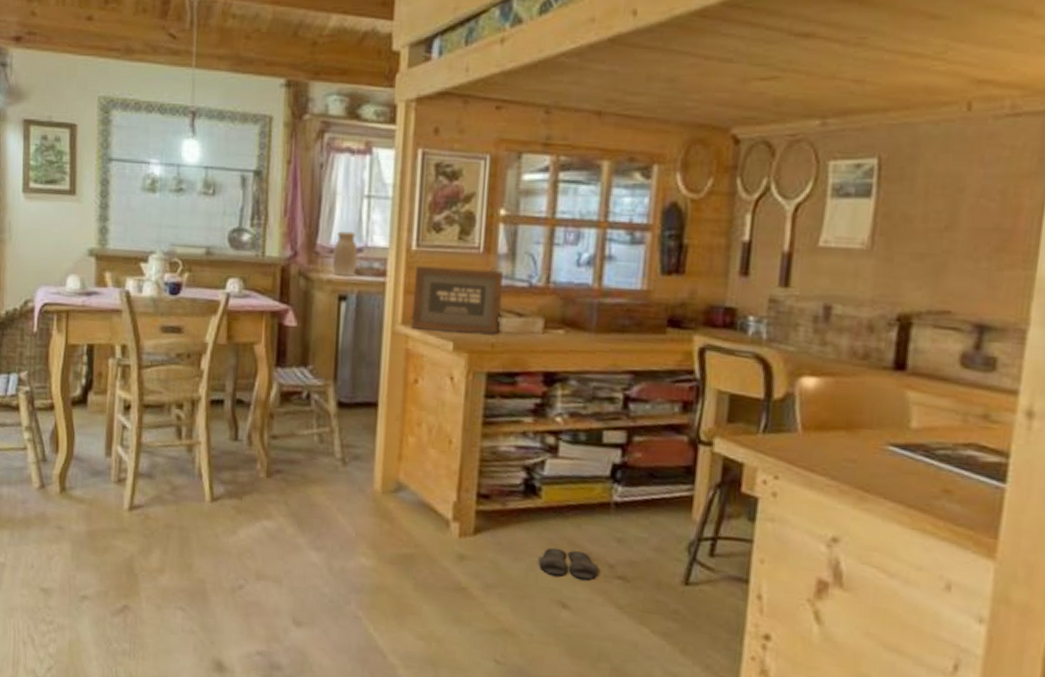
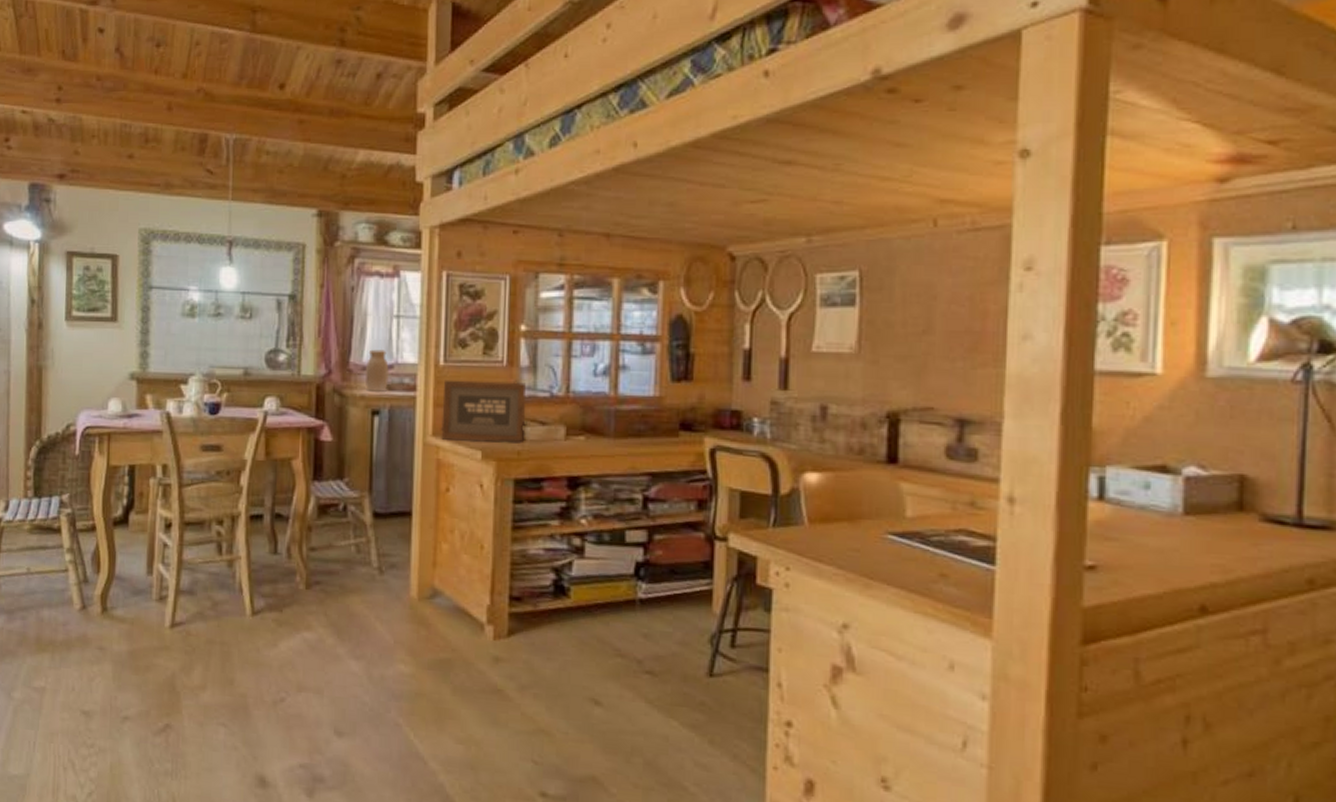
slippers: present [538,547,598,581] -> none [570,645,627,678]

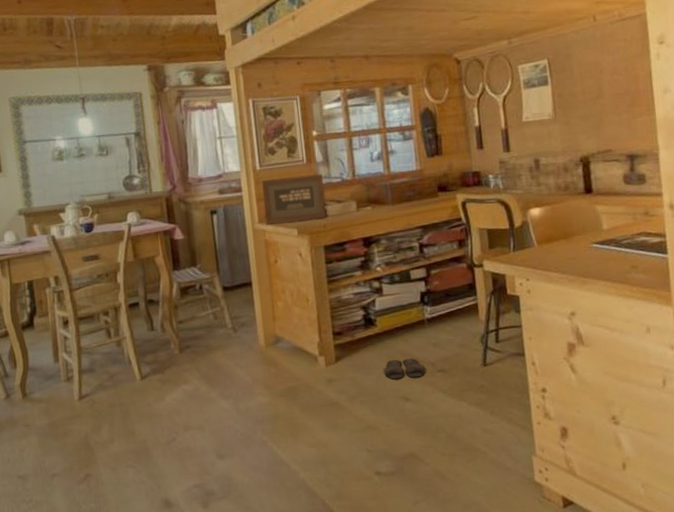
jar: present [366,349,389,393] -> none [201,164,220,198]
slippers: none [570,645,627,678] -> present [383,358,425,380]

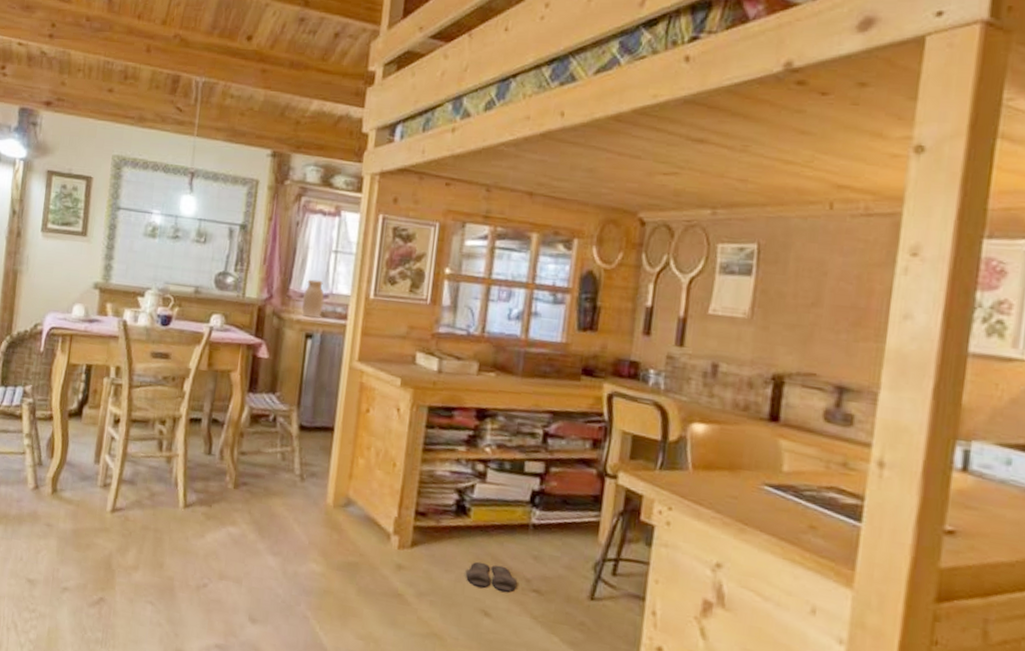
jar: none [201,164,220,198] -> present [302,279,325,319]
picture frame: present [262,173,327,225] -> none [366,312,446,375]

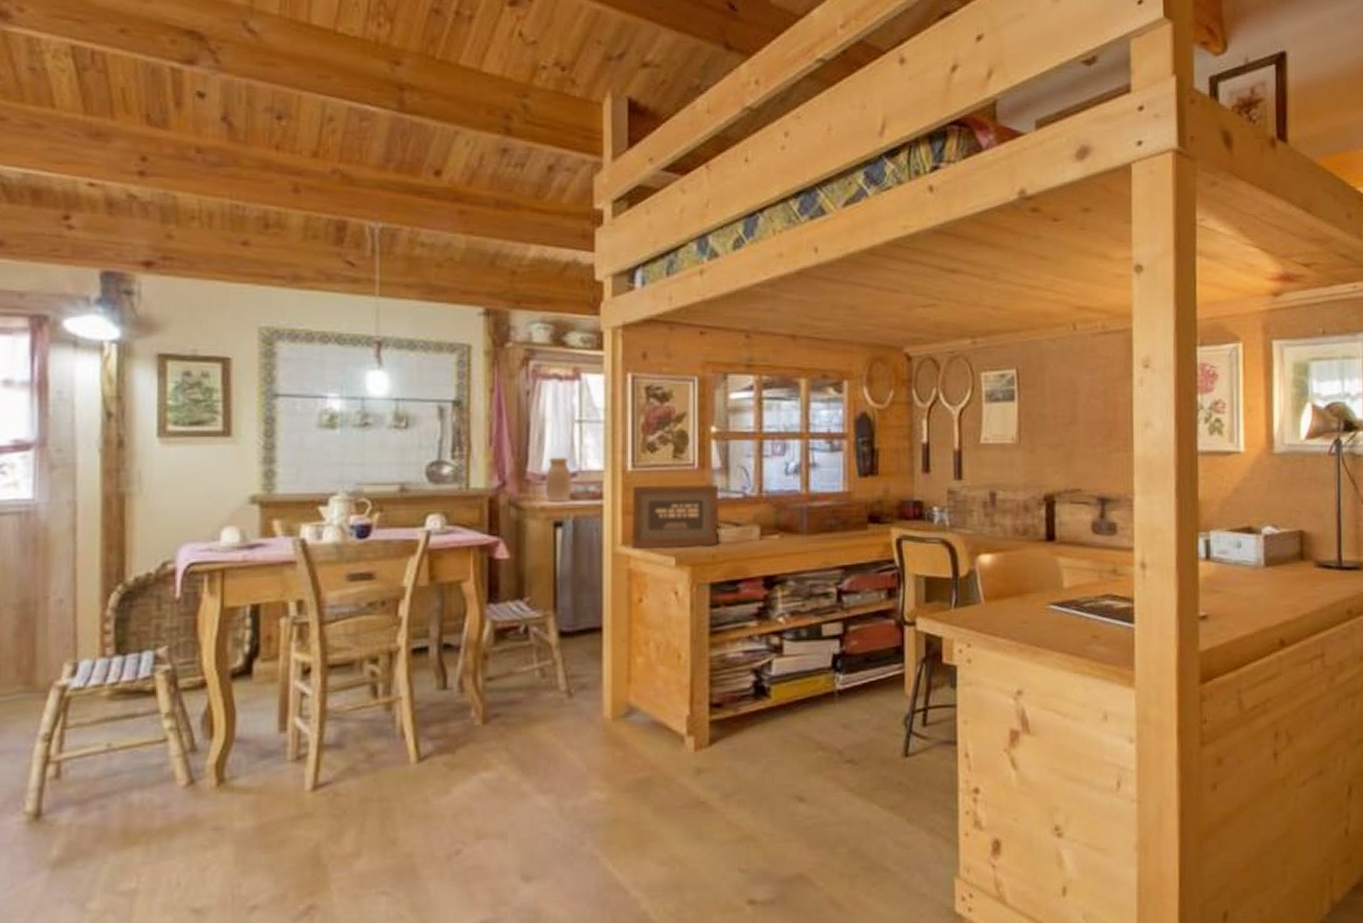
picture frame: none [366,312,446,375] -> present [632,484,718,548]
slippers: present [465,561,517,593] -> none [773,742,828,773]

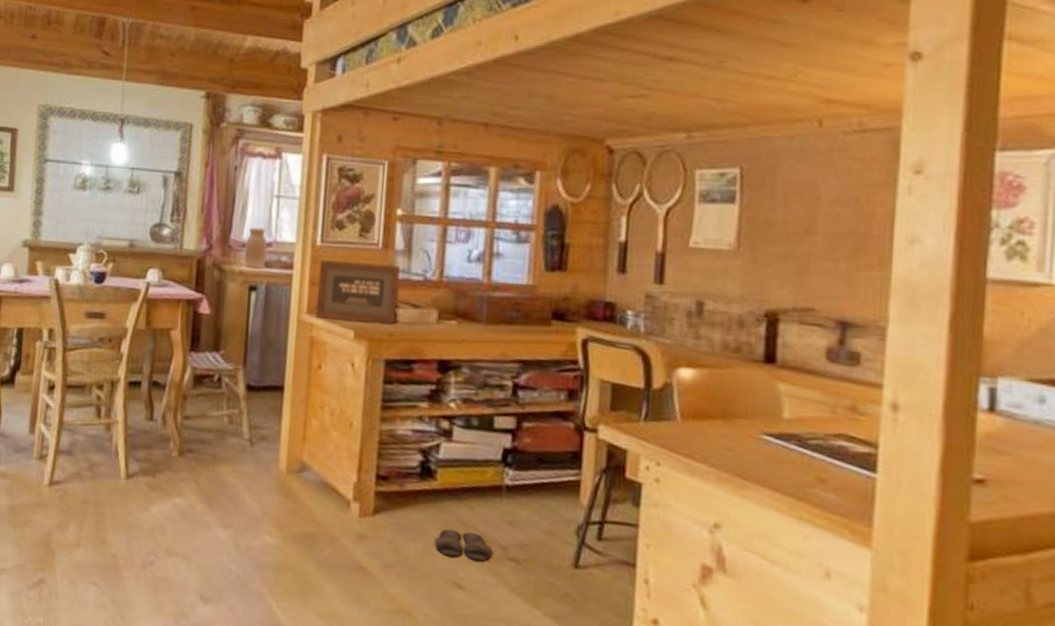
slippers: none [773,742,828,773] -> present [434,528,492,563]

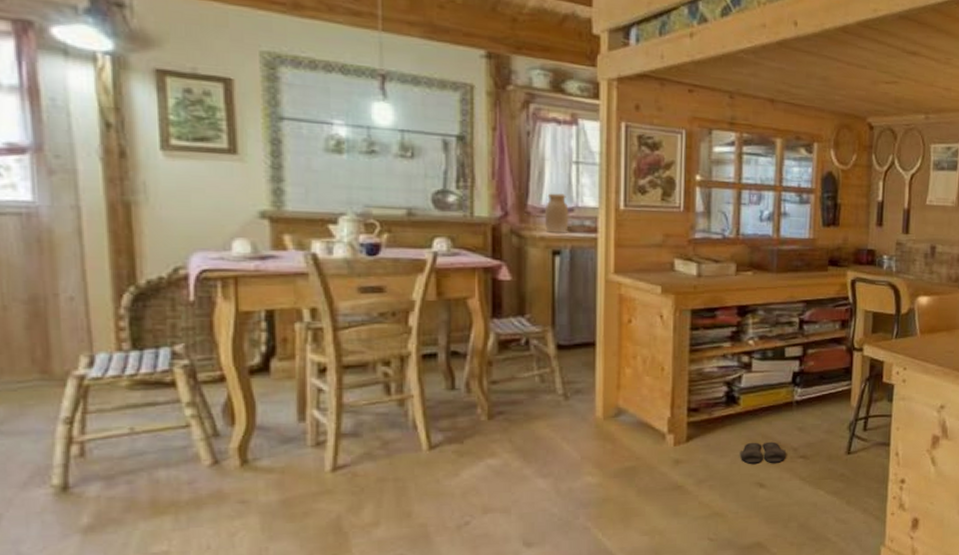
picture frame: present [315,259,400,325] -> none [623,222,701,279]

